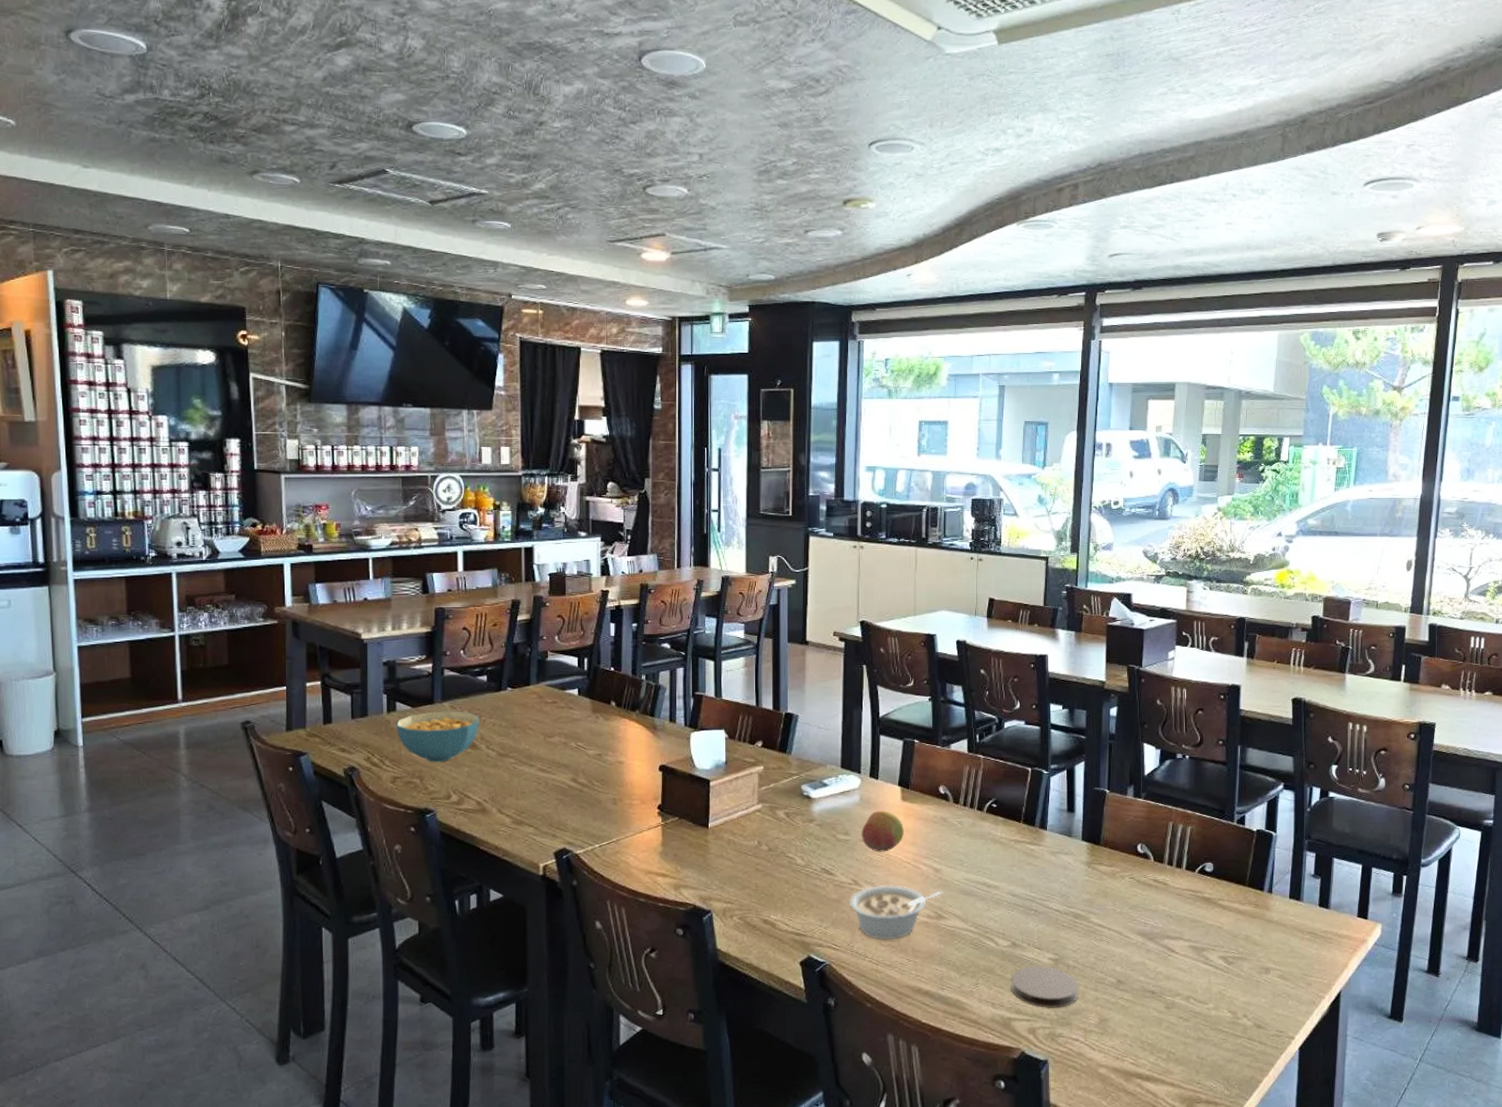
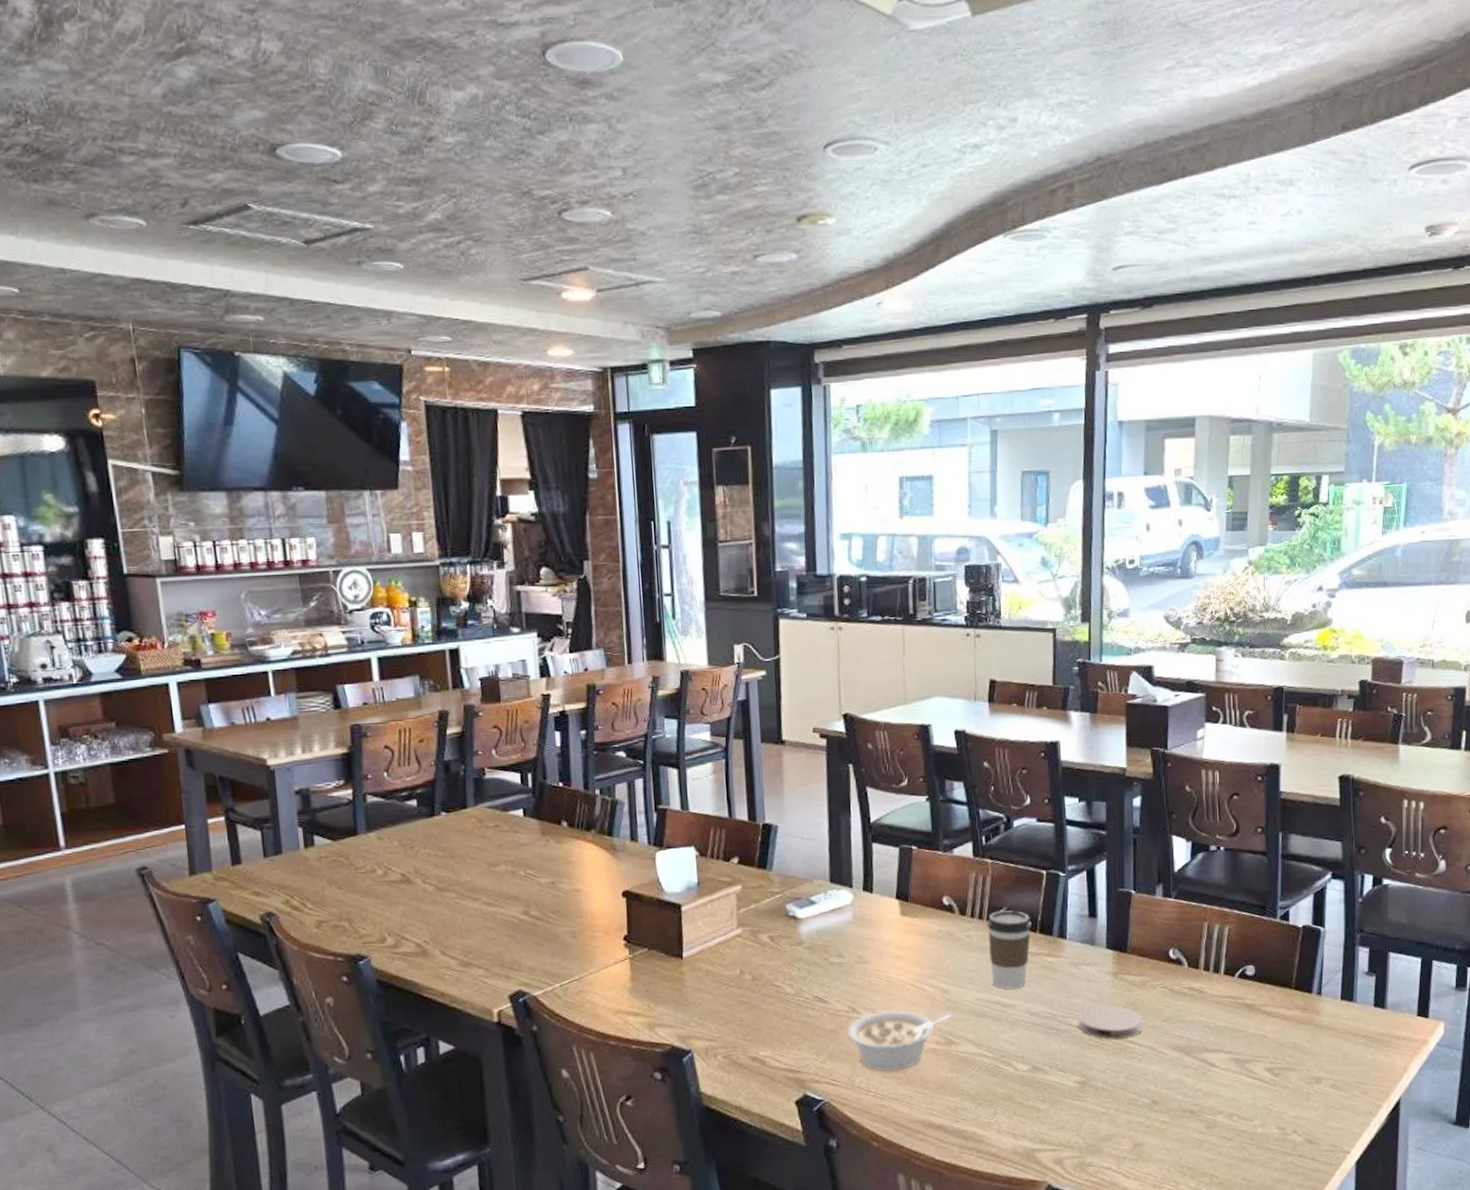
cereal bowl: present [396,711,480,762] -> none [316,842,412,902]
fruit: present [862,810,904,852] -> none [857,927,905,975]
coffee cup: none [977,801,1017,872] -> present [987,910,1032,989]
coaster: present [1010,966,1079,1008] -> none [1032,1090,1109,1136]
coaster: none [1053,891,1112,922] -> present [1077,1004,1142,1039]

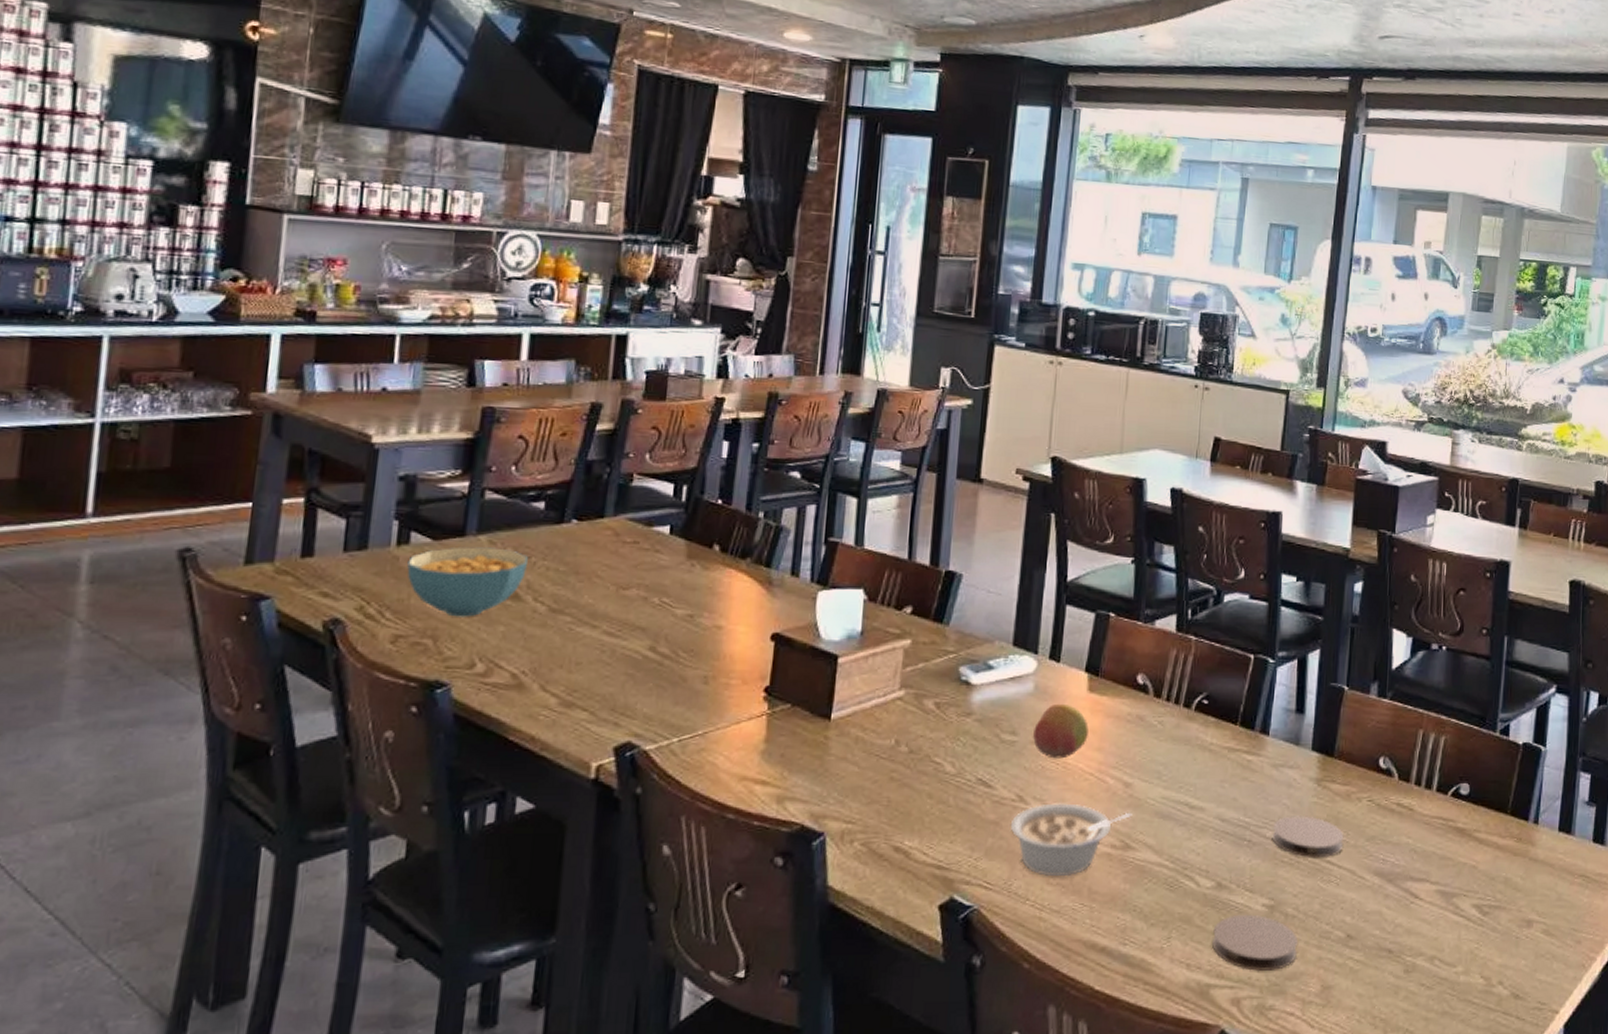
cereal bowl: none [316,842,412,902] -> present [407,547,529,617]
fruit: none [857,927,905,975] -> present [1033,703,1089,759]
coffee cup: present [987,910,1032,989] -> none [1182,696,1233,788]
coaster: none [1032,1090,1109,1136] -> present [1211,914,1299,971]

